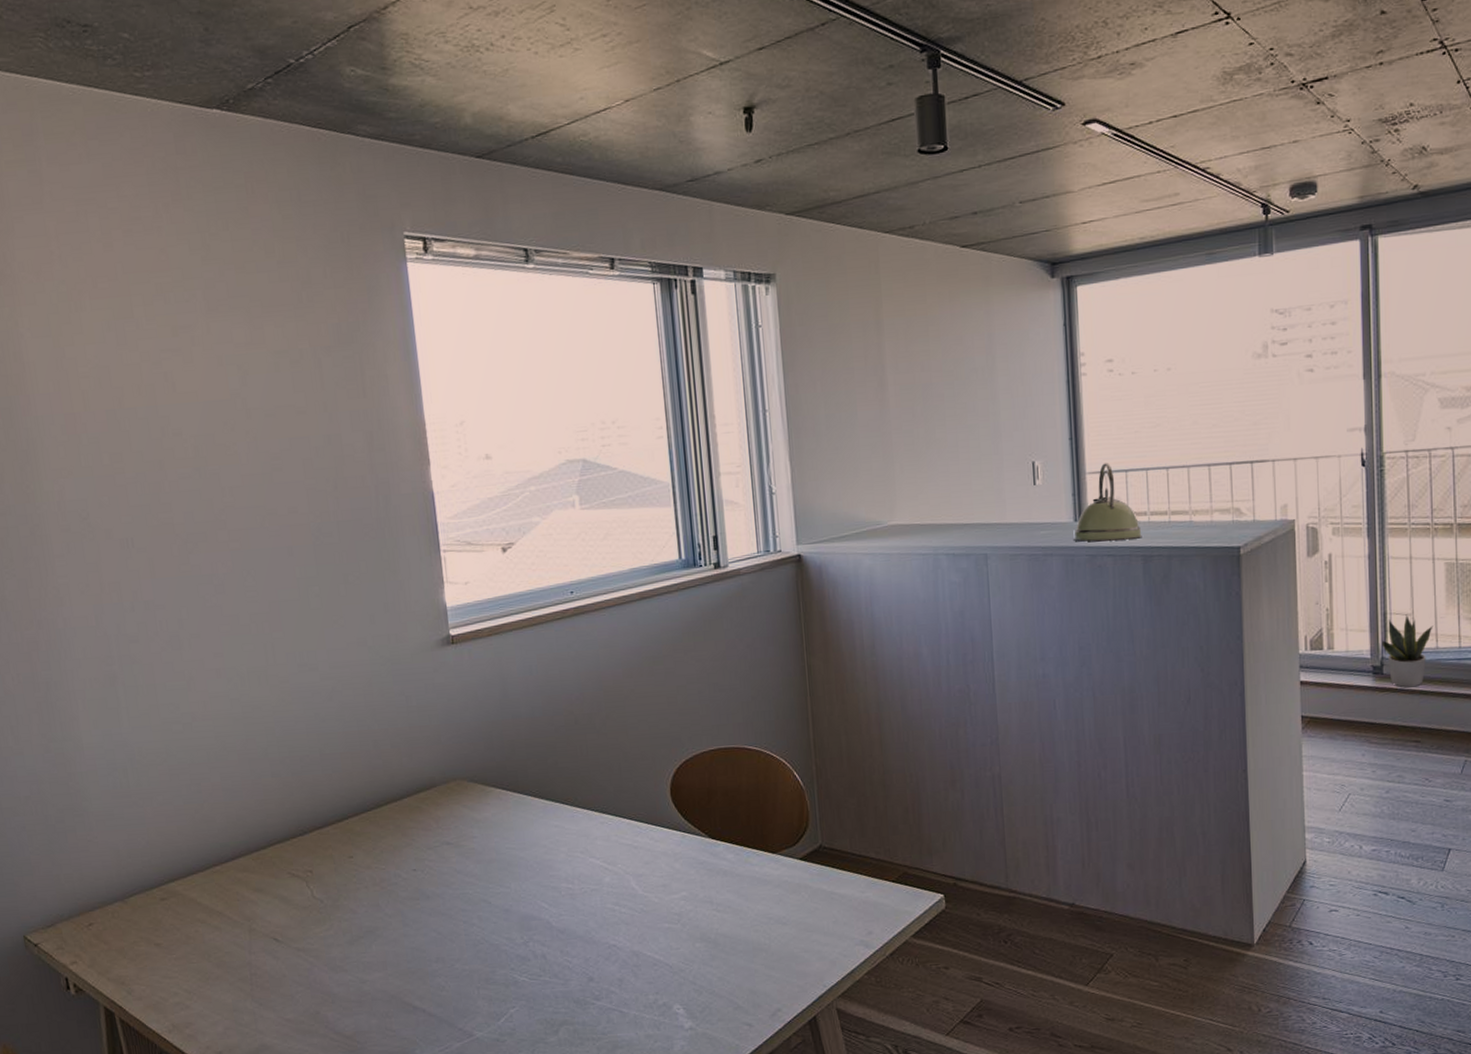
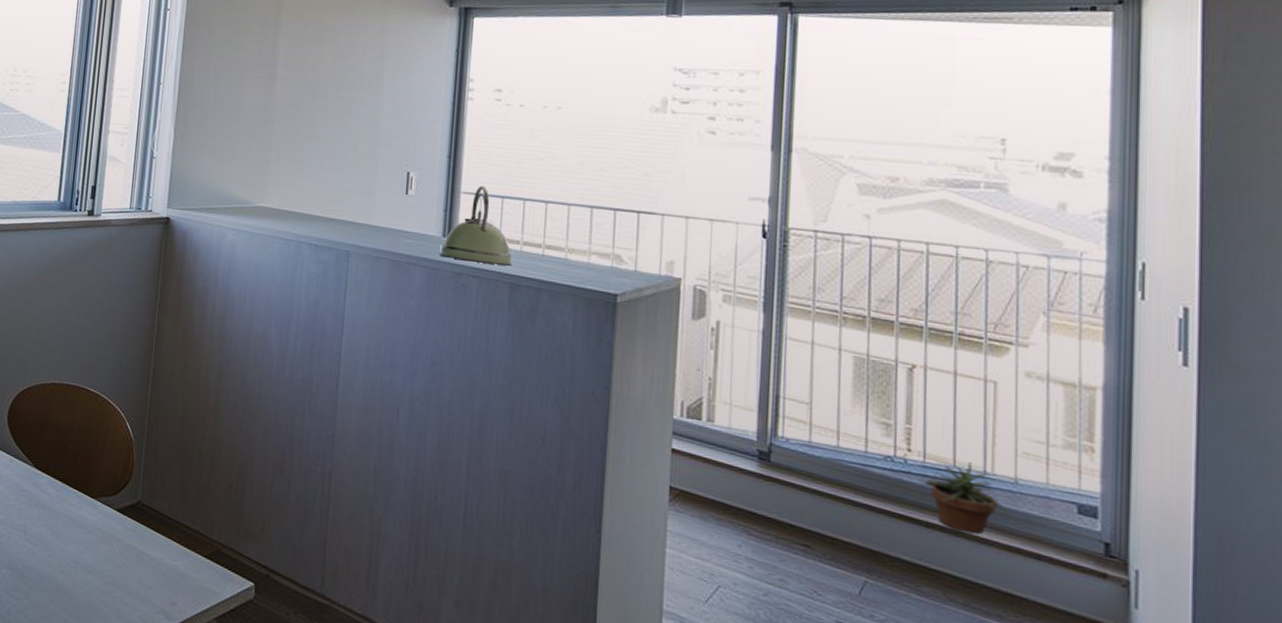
potted plant: present [1381,614,1434,688] -> none [771,402,835,485]

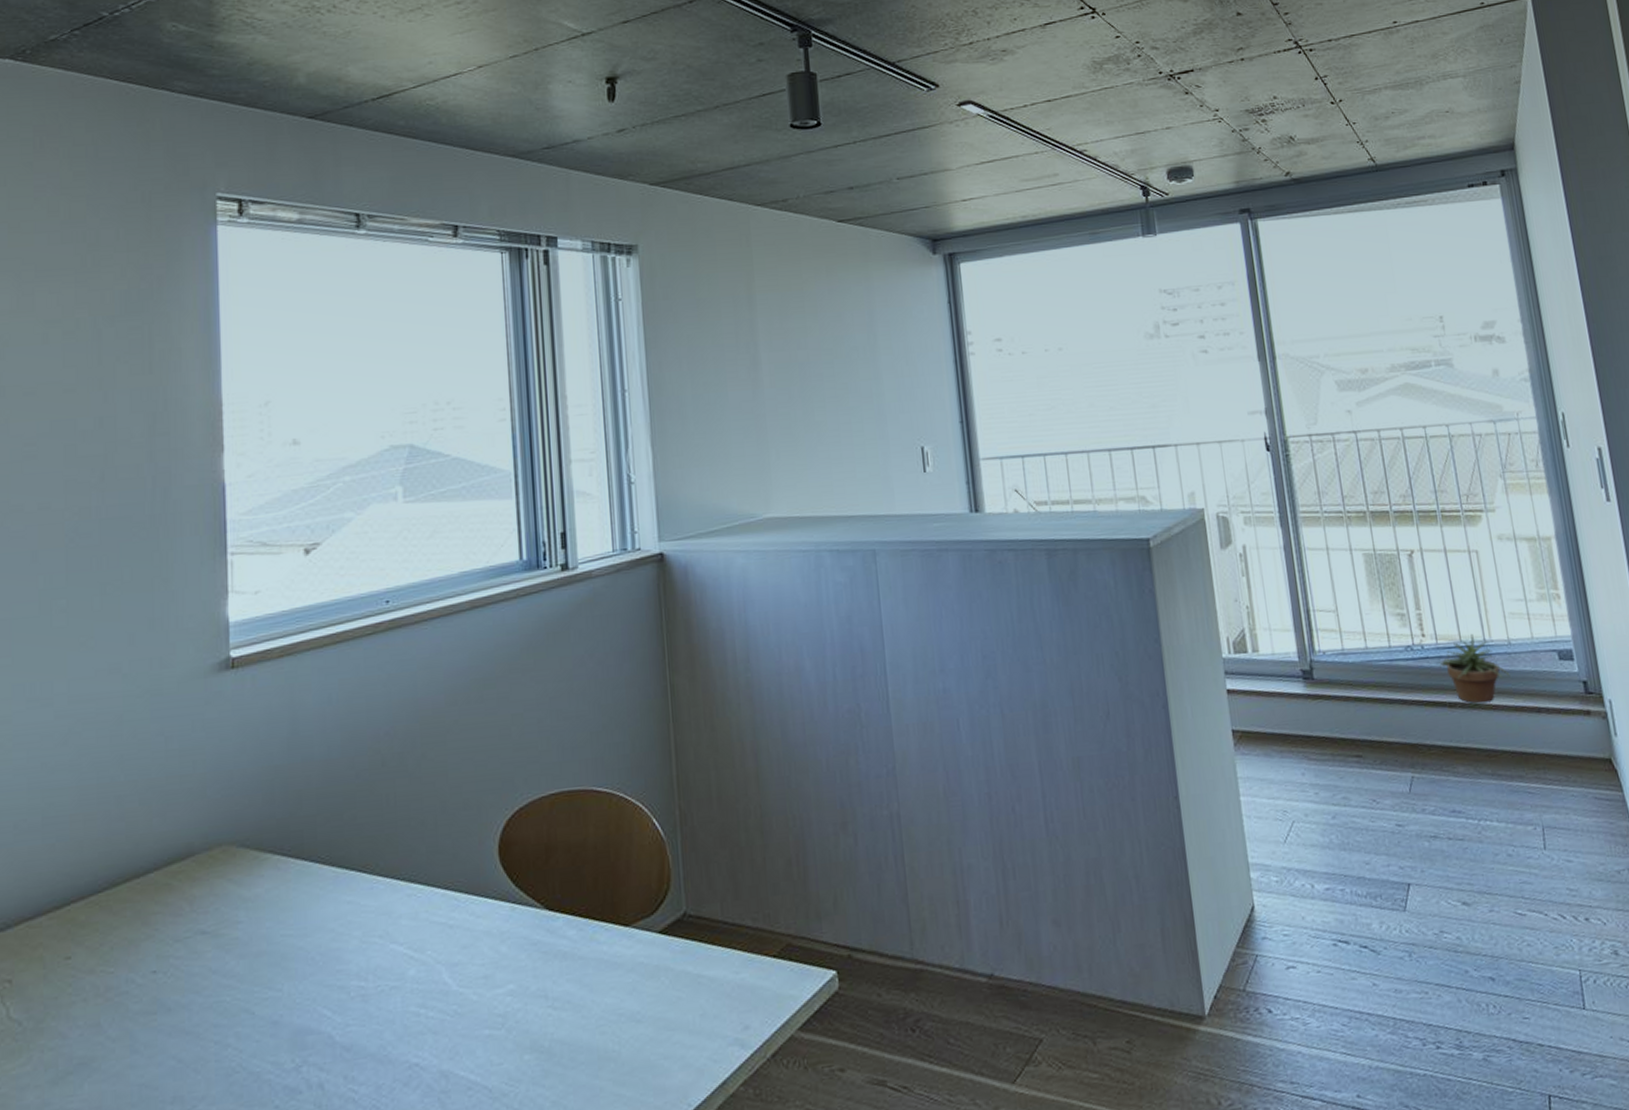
kettle: present [440,186,512,266] -> none [970,448,1044,535]

